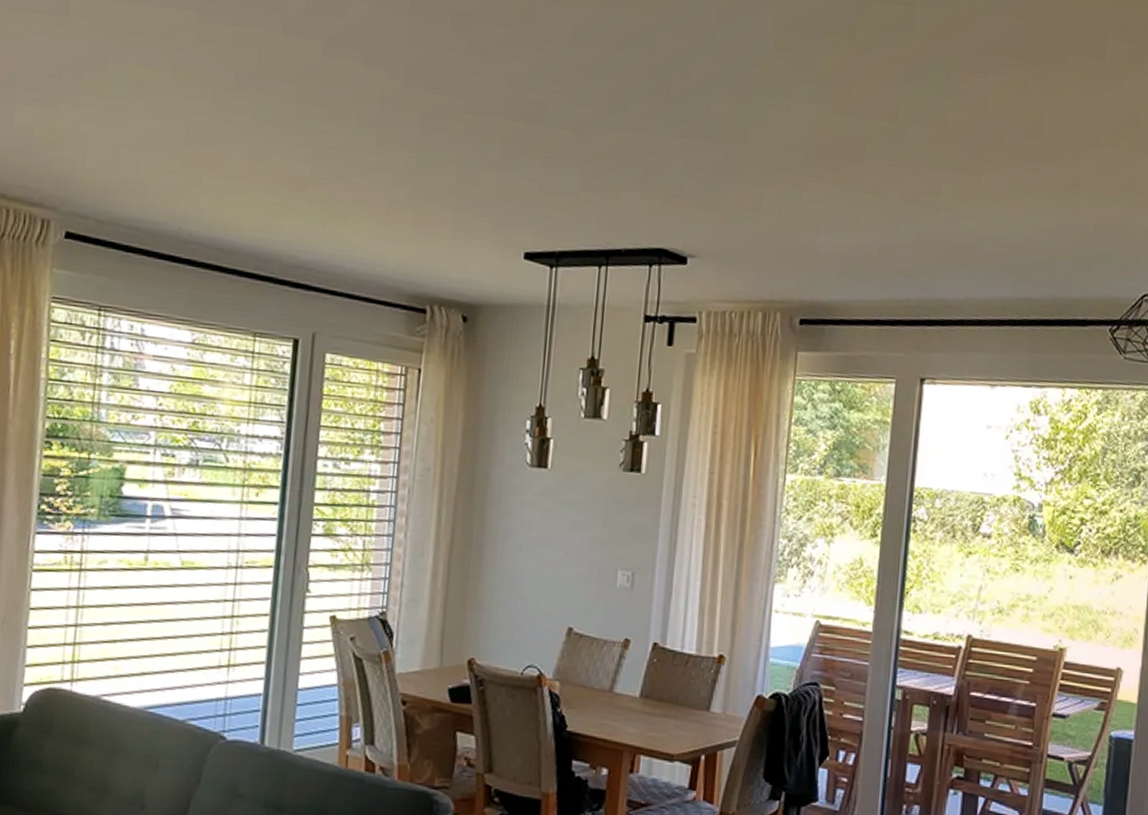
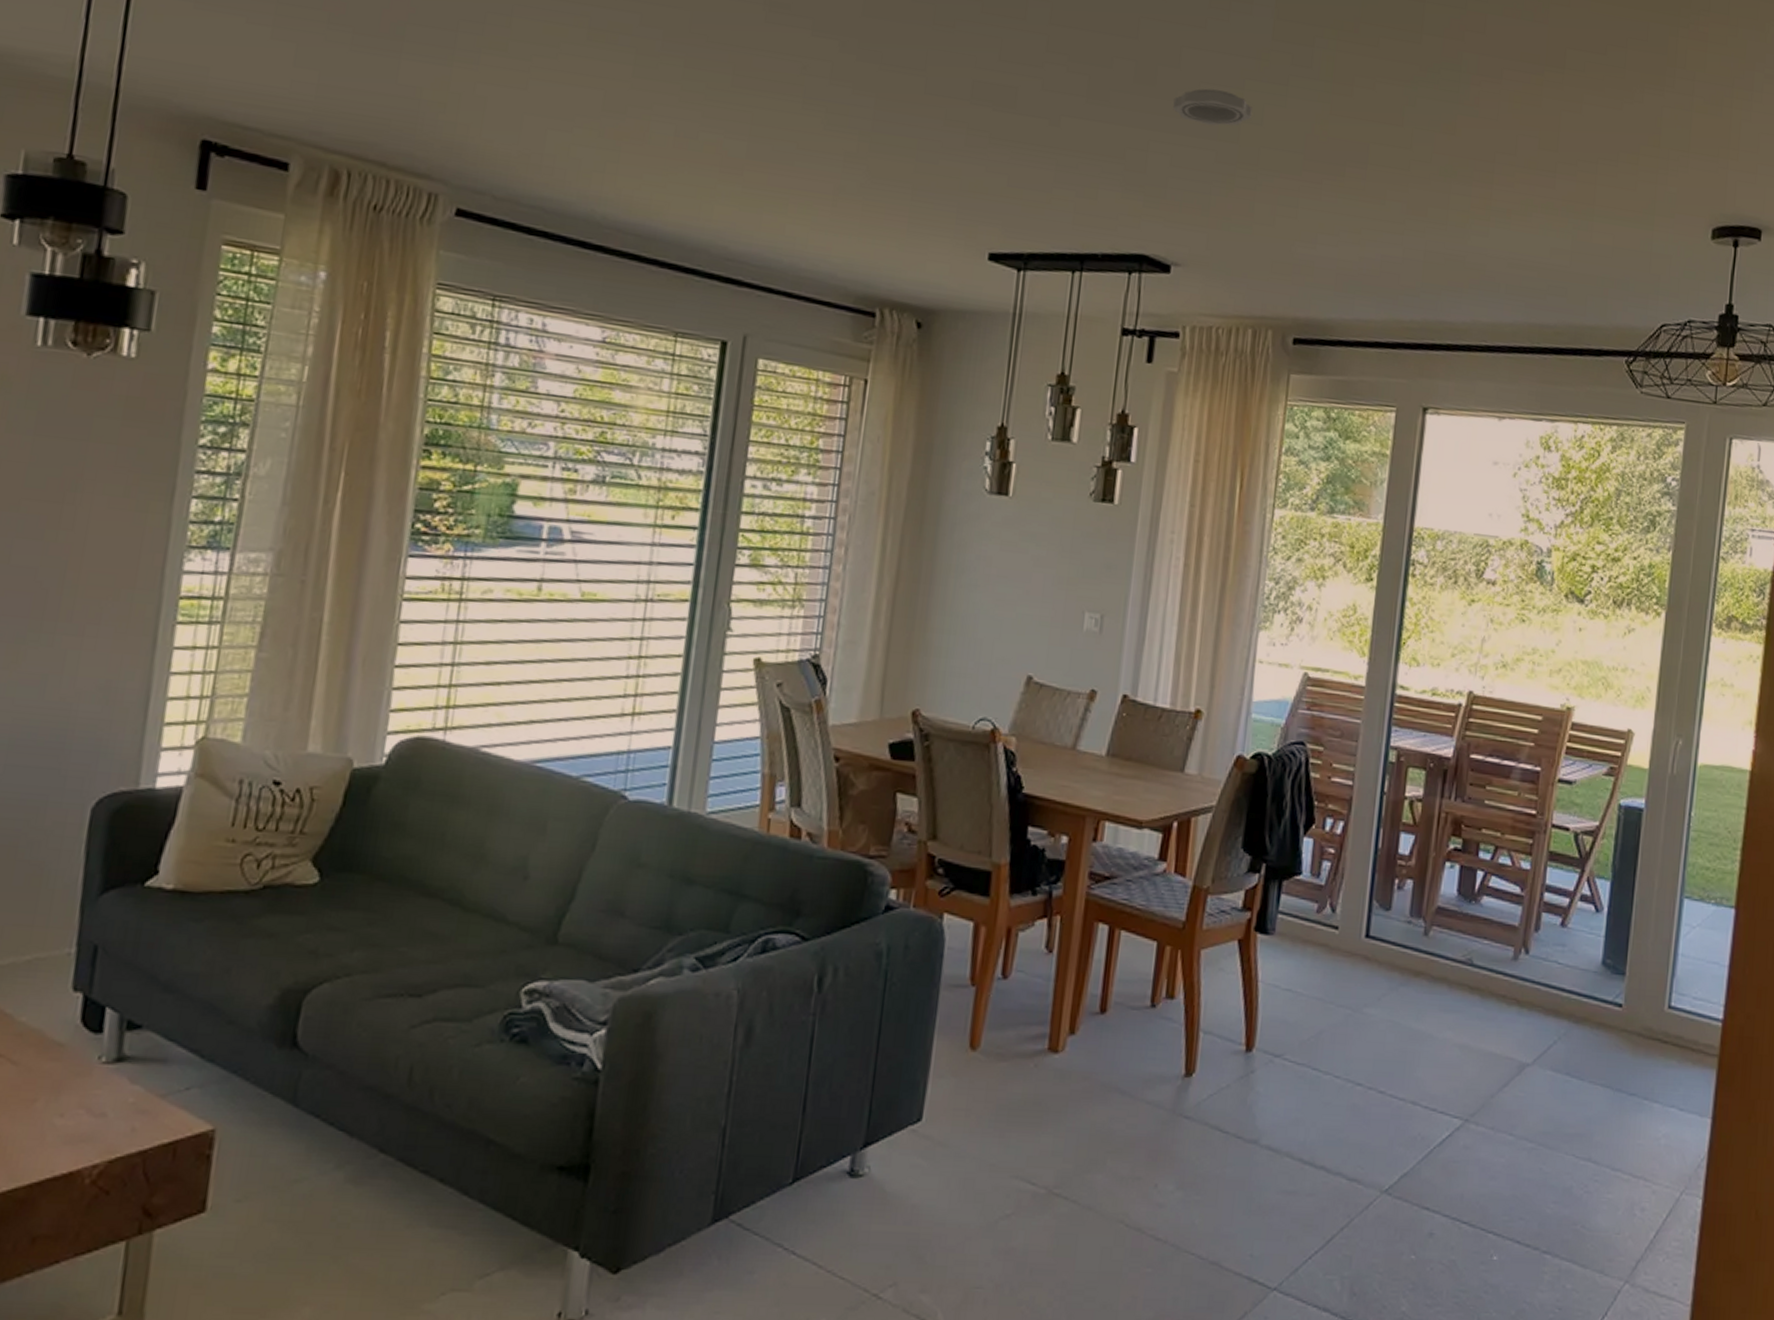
smoke detector: none [686,95,758,130] -> present [1173,88,1252,126]

